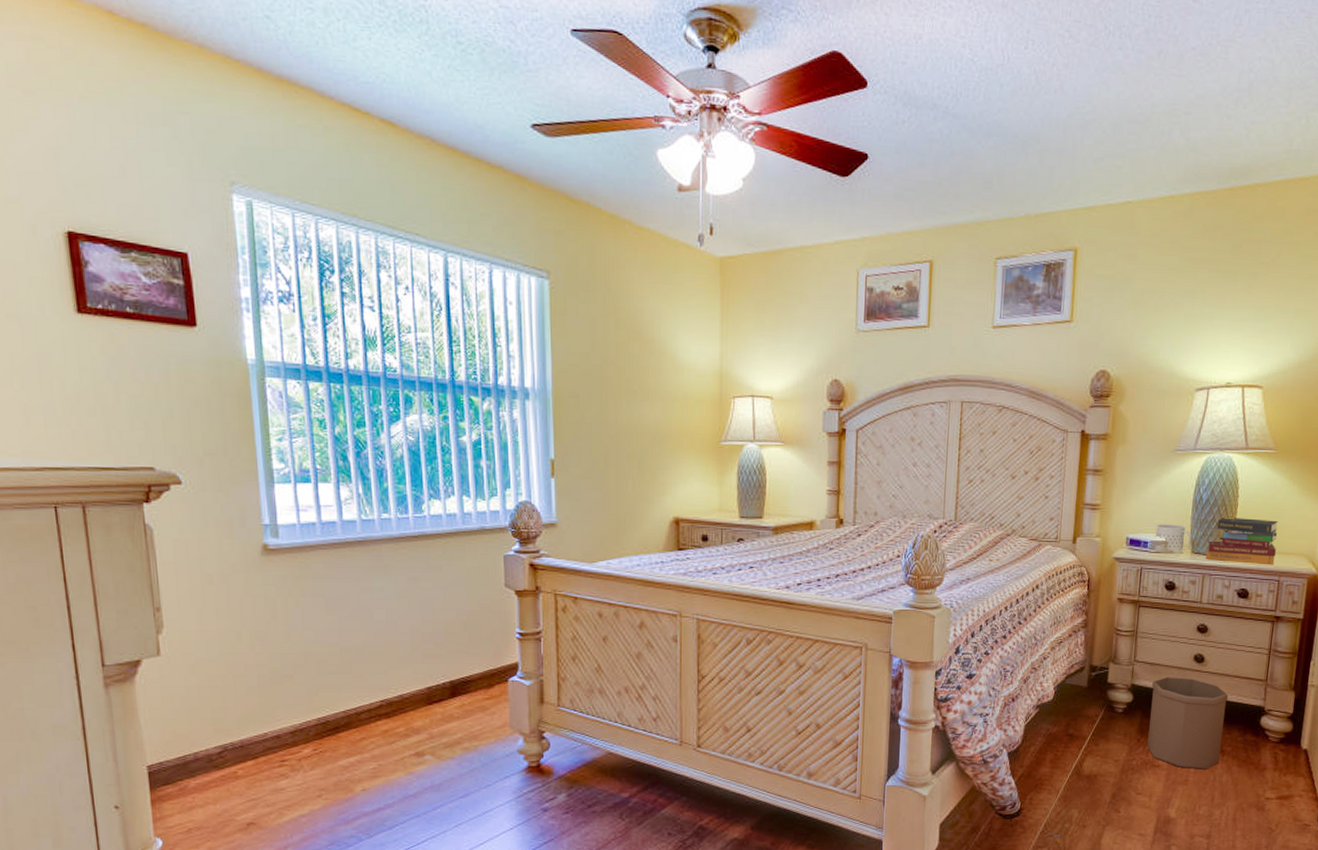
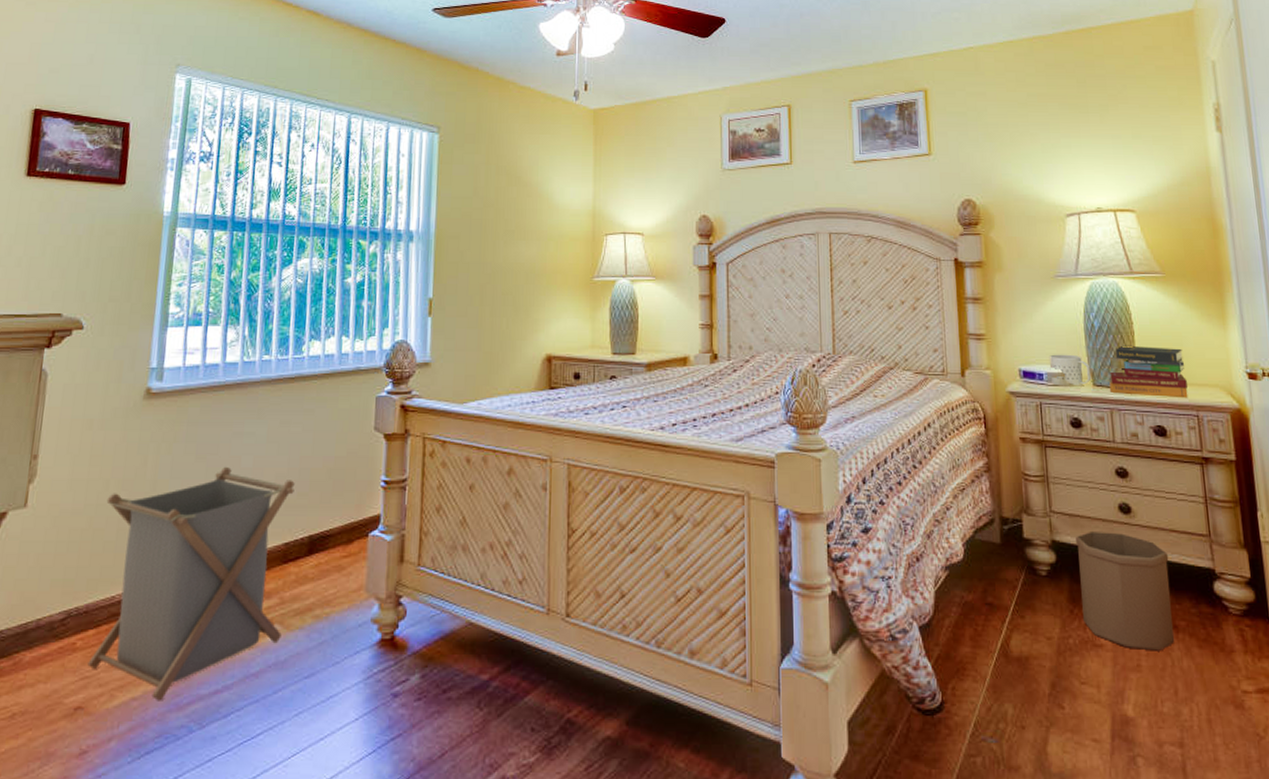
laundry basket: none [242,619,434,816] -> present [87,466,295,700]

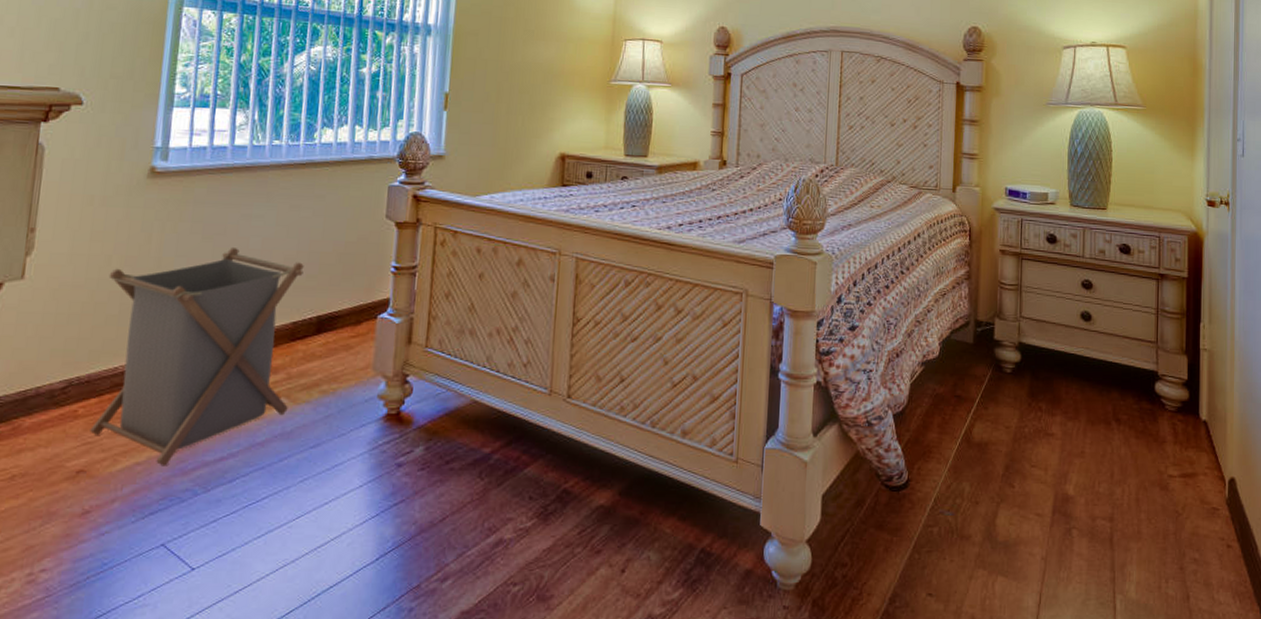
mug: present [1049,354,1092,388] -> none [1033,175,1070,207]
trash bin: present [1076,532,1175,651] -> none [1039,336,1119,440]
books: present [1108,345,1188,399] -> none [1085,170,1154,221]

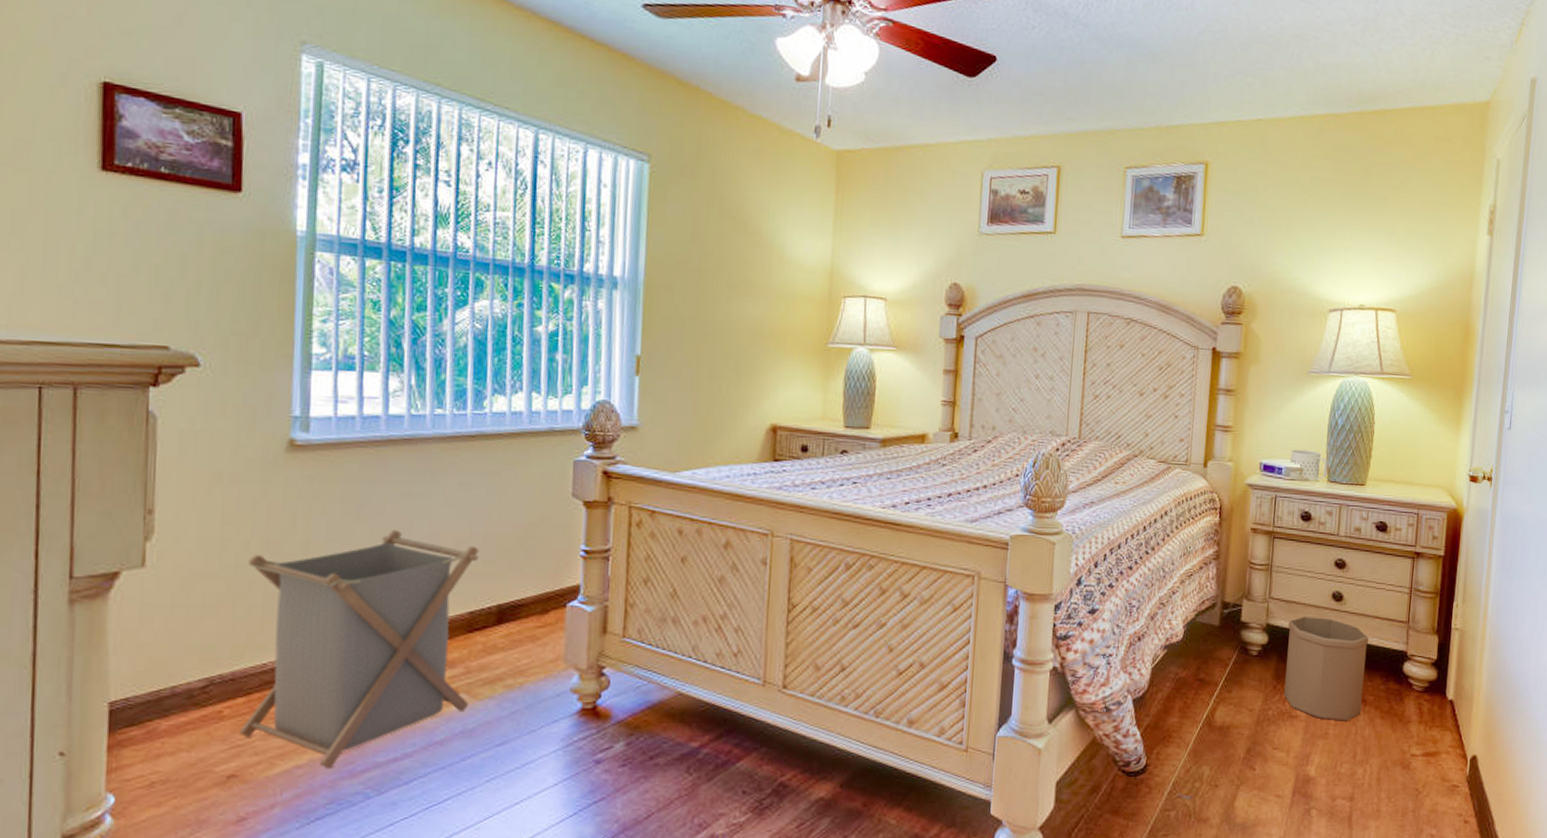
mug: none [1033,175,1070,207] -> present [1289,449,1328,483]
trash bin: none [1039,336,1119,440] -> present [1284,617,1369,721]

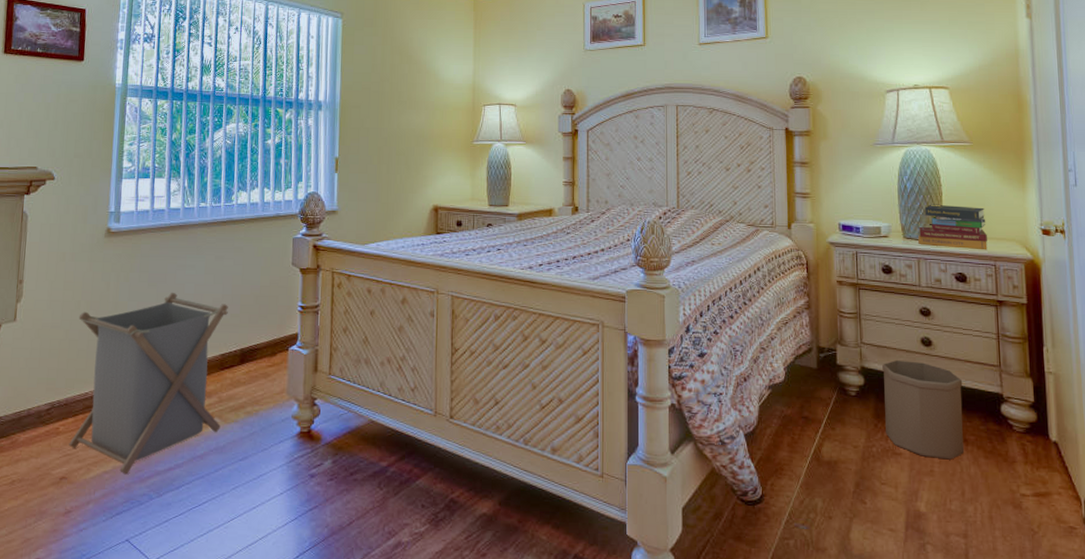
mug: present [1289,449,1328,483] -> none [865,211,903,240]
books: none [1342,444,1415,497] -> present [918,204,988,250]

